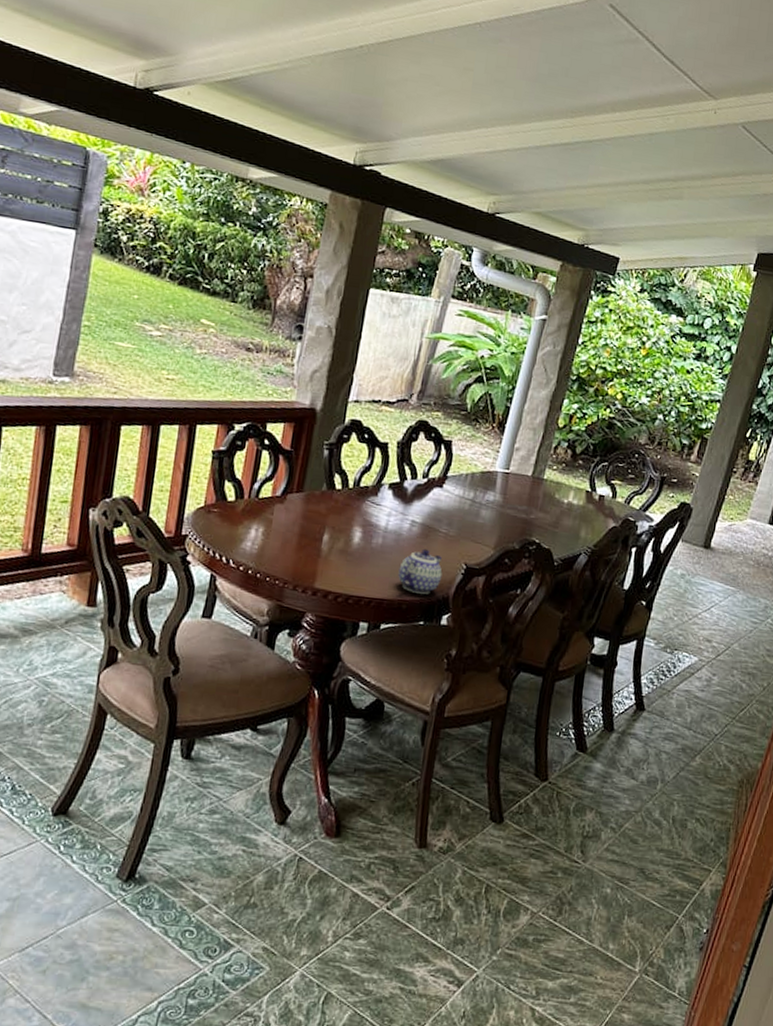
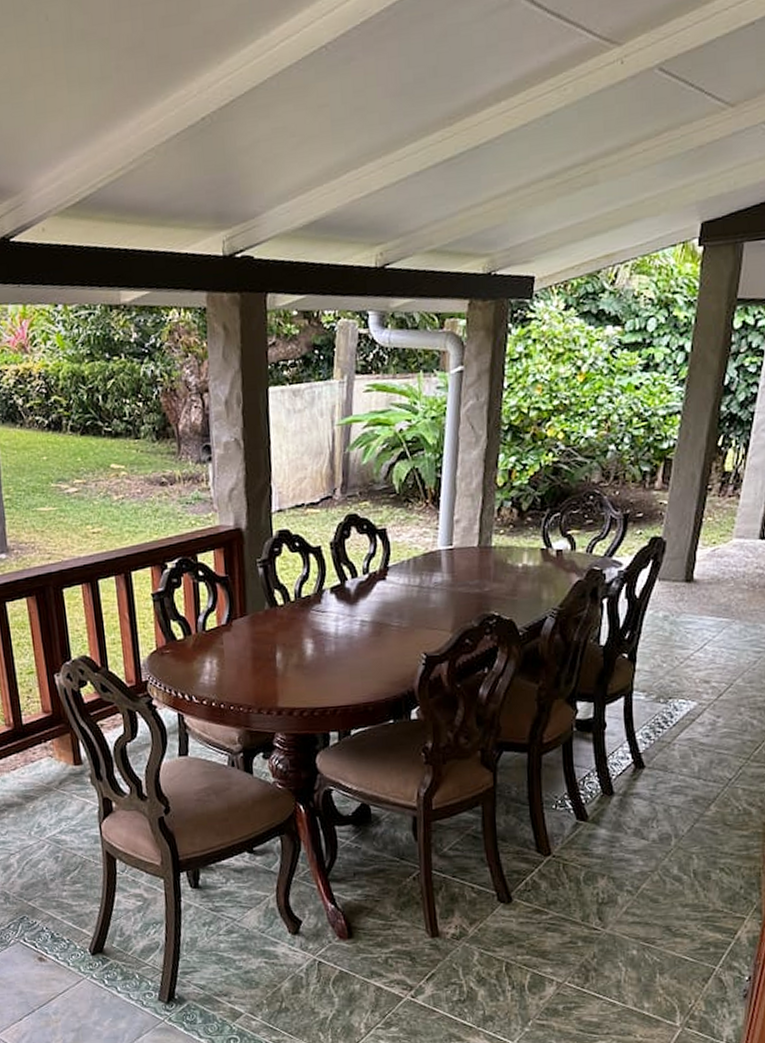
teapot: present [398,548,443,594] -> none [357,646,403,693]

